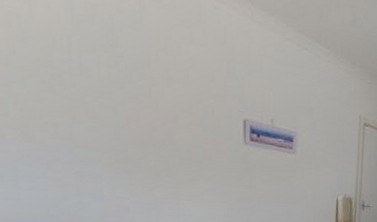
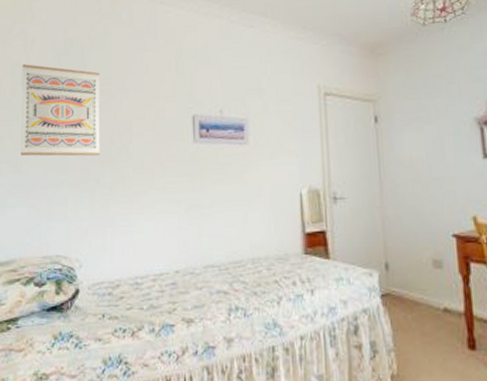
wall art: none [22,16,140,139] -> present [21,63,100,156]

